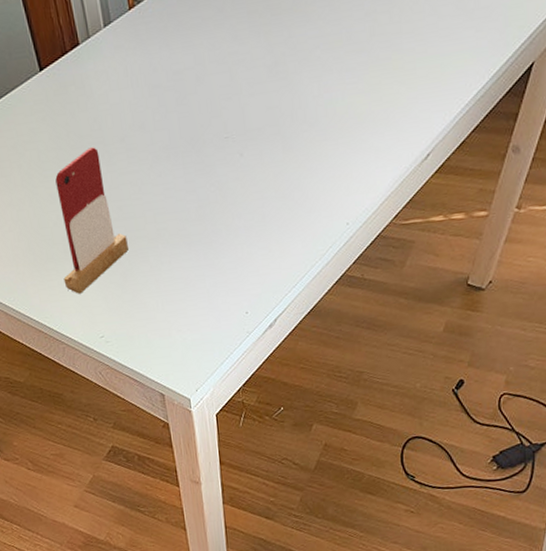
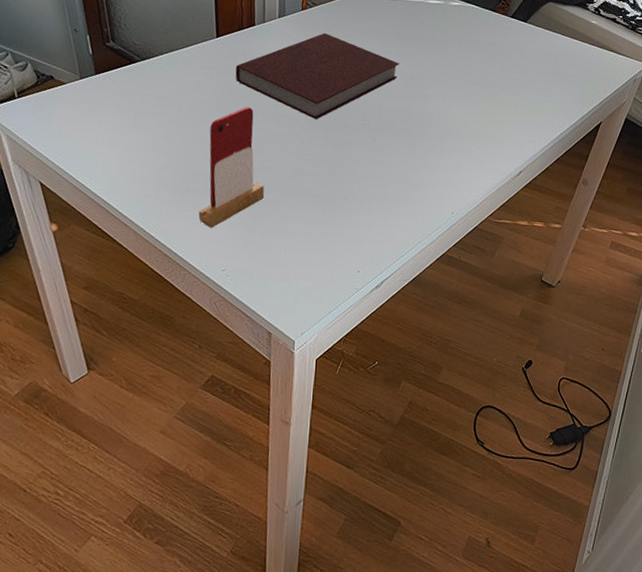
notebook: none [68,32,258,145] -> present [235,33,399,119]

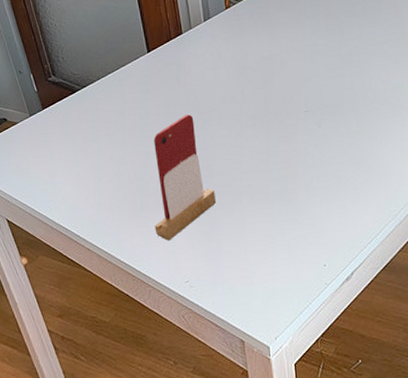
notebook: present [235,33,399,119] -> none [170,27,334,115]

